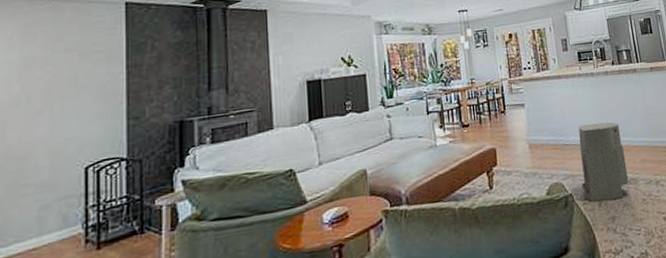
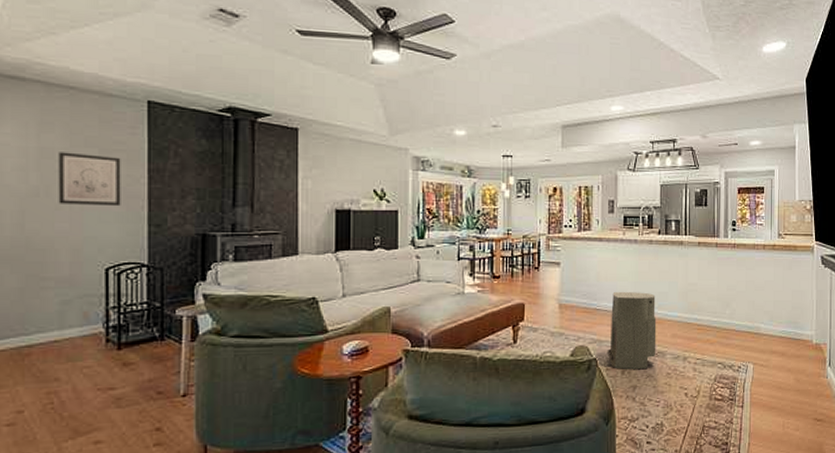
wall art: none [39,57,100,110] -> present [58,152,121,207]

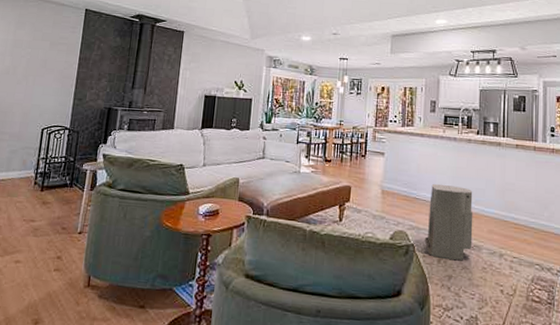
wall art: present [58,152,121,207] -> none [20,43,63,84]

